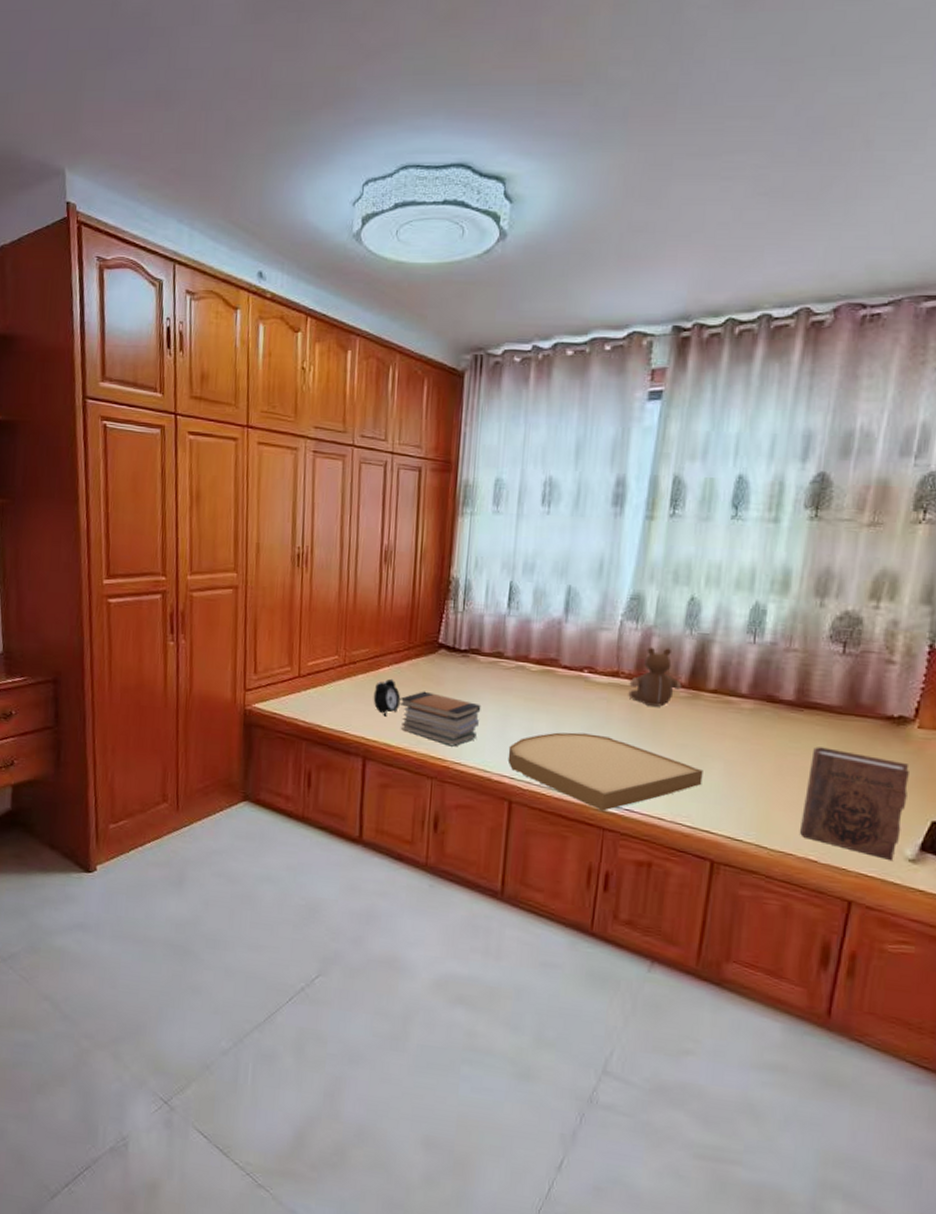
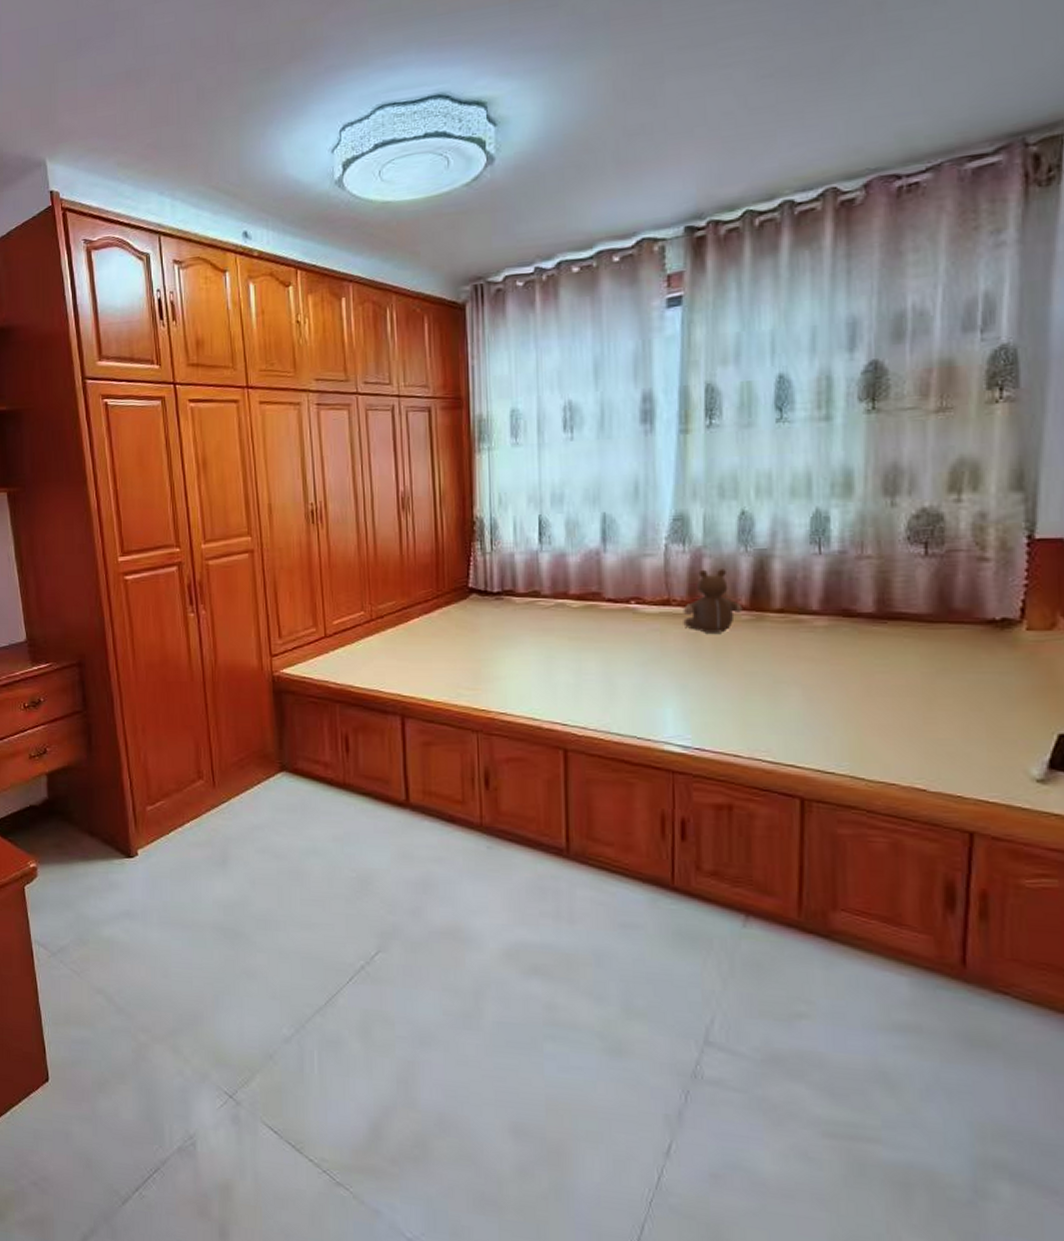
alarm clock: present [373,678,401,717] -> none [405,630,435,671]
book stack: present [399,691,481,747] -> none [433,640,522,696]
cushion: present [507,732,703,811] -> none [557,669,780,752]
book: present [799,747,909,860] -> none [900,661,1025,782]

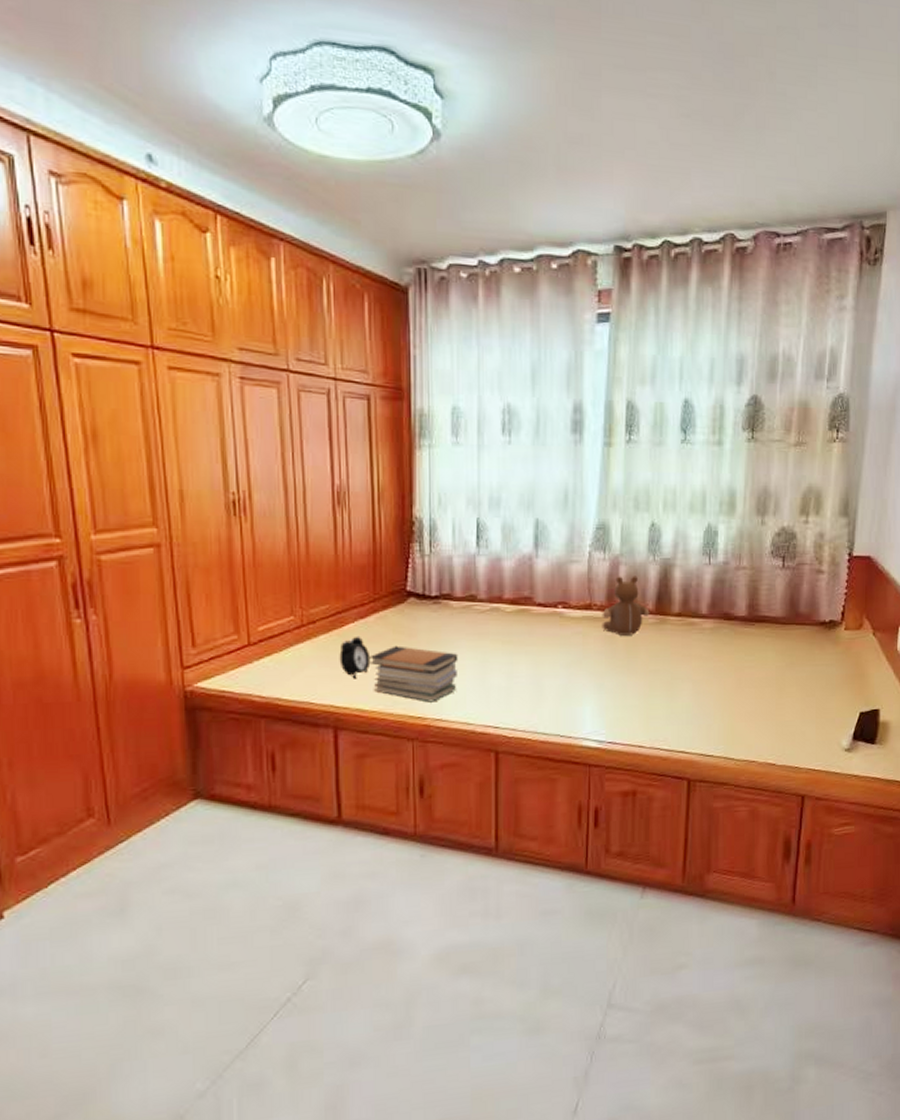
alarm clock: none [405,630,435,671] -> present [339,636,371,679]
book stack: none [433,640,522,696] -> present [369,645,458,703]

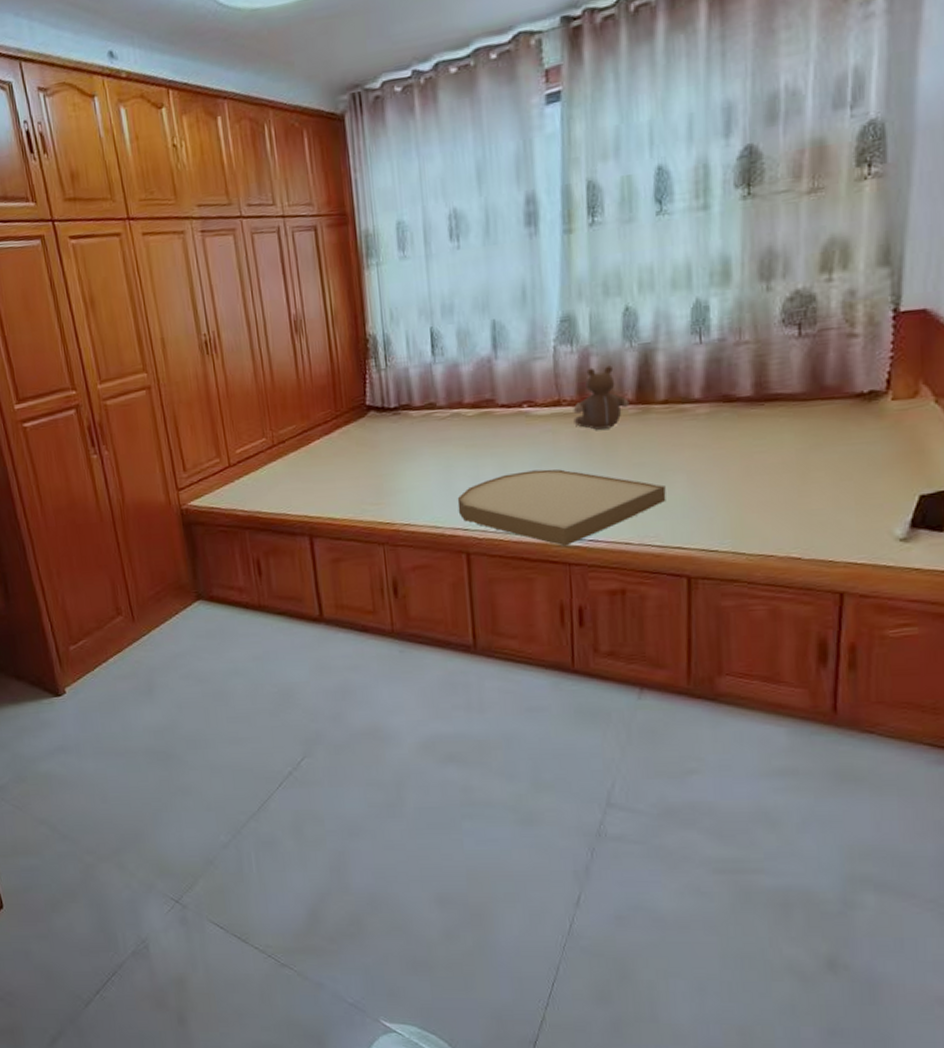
alarm clock: present [339,636,371,679] -> none [308,451,338,491]
book stack: present [369,645,458,703] -> none [336,457,422,509]
cushion: none [490,670,675,748] -> present [457,469,666,546]

